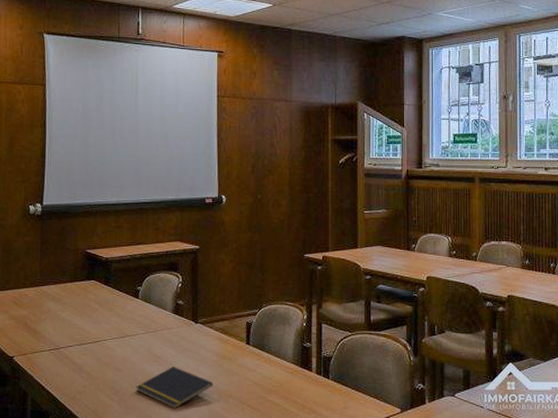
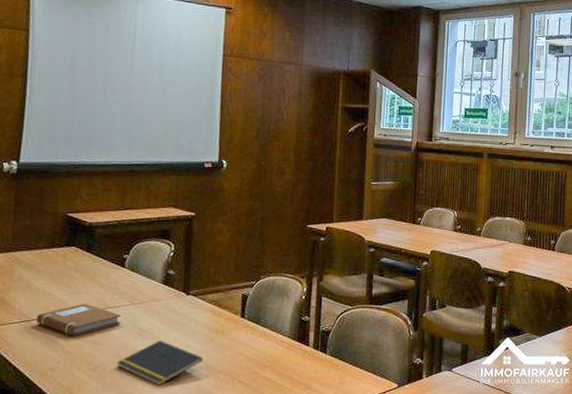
notebook: none [64,332,138,363] -> present [36,303,122,336]

